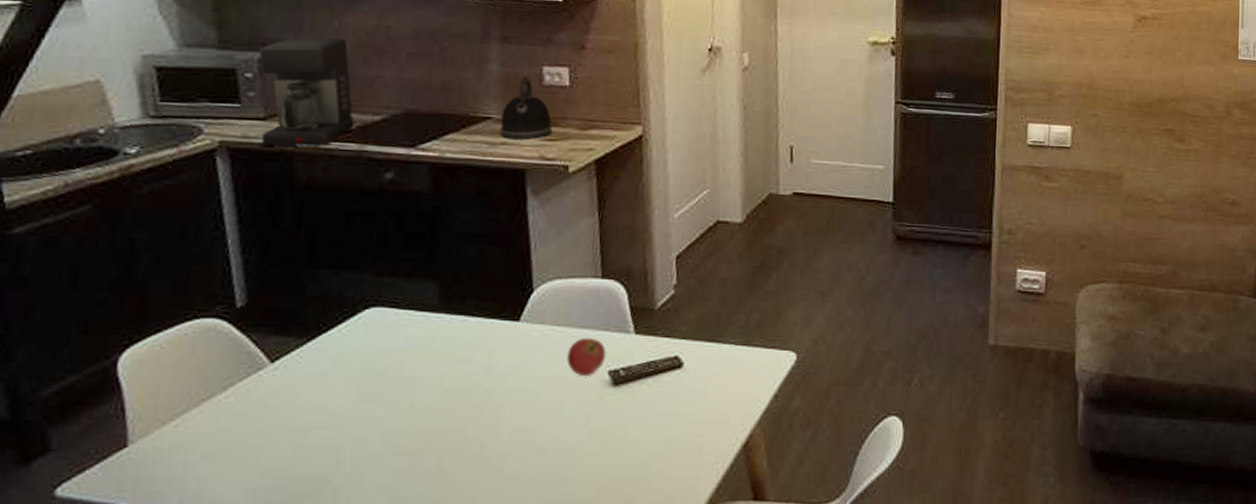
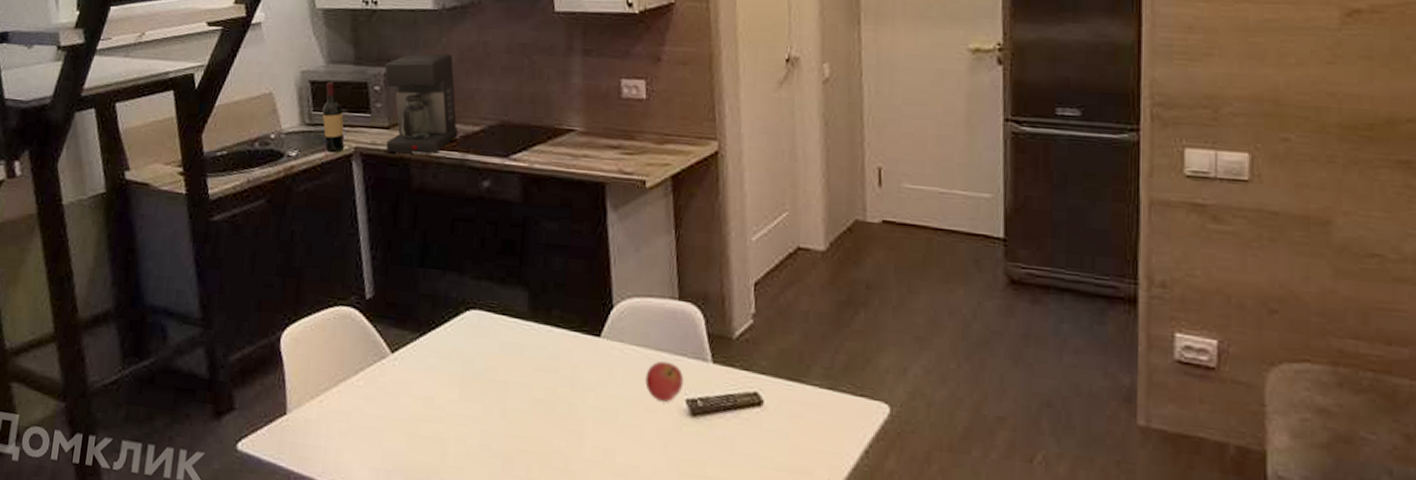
wine bottle: none [173,68,206,149] -> present [322,82,345,154]
kettle: present [500,77,552,140] -> none [582,89,630,153]

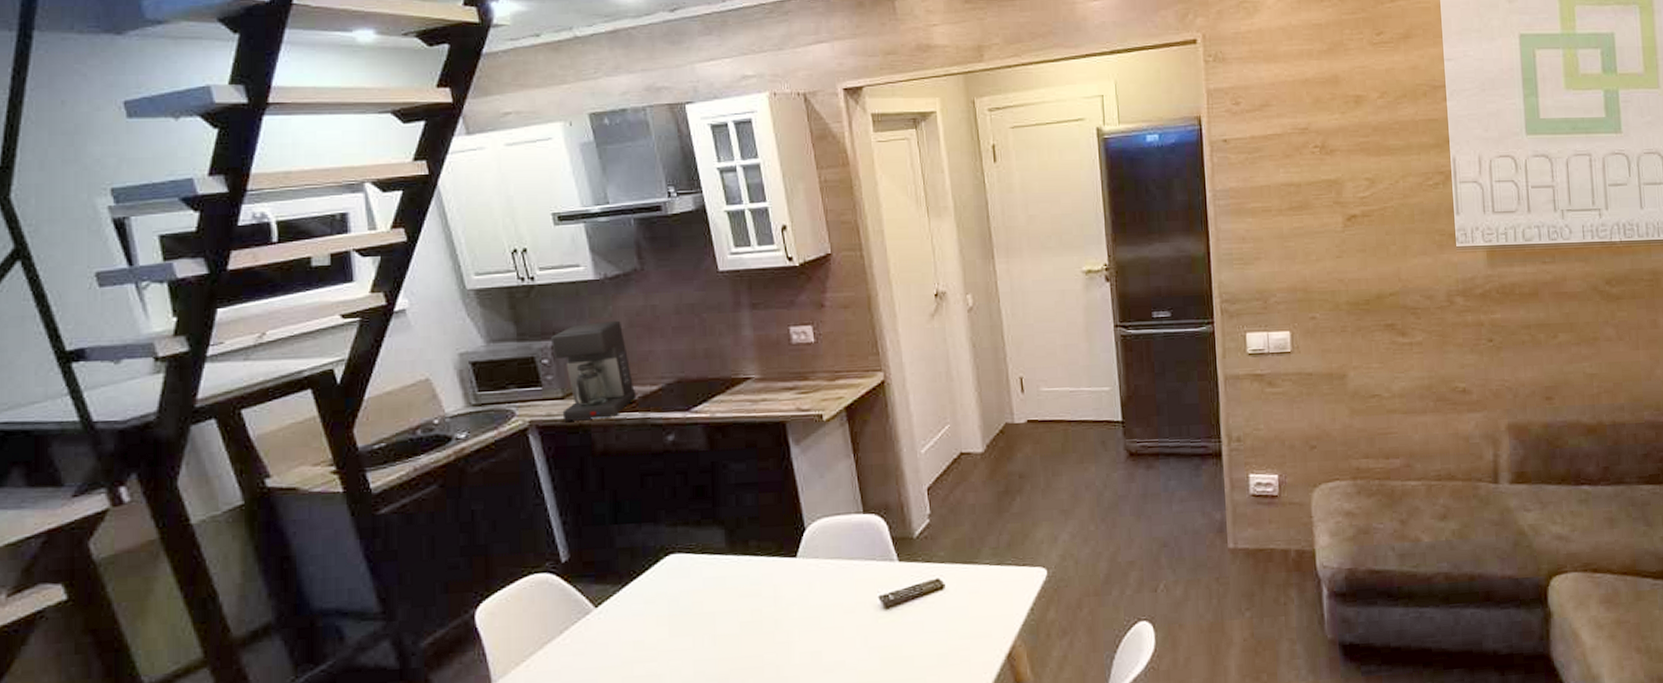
wine bottle: present [322,82,345,154] -> none [488,361,519,430]
fruit: present [645,361,684,402] -> none [841,567,876,602]

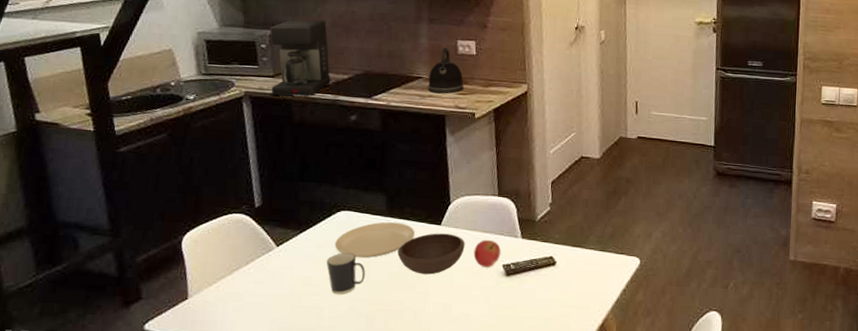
mug: none [659,604,710,657] -> present [326,252,366,294]
plate: none [667,560,766,610] -> present [334,222,415,258]
bowl: none [747,566,830,620] -> present [397,233,465,275]
kettle: none [759,338,804,396] -> present [428,48,464,94]
fruit: none [841,567,876,602] -> present [473,239,501,267]

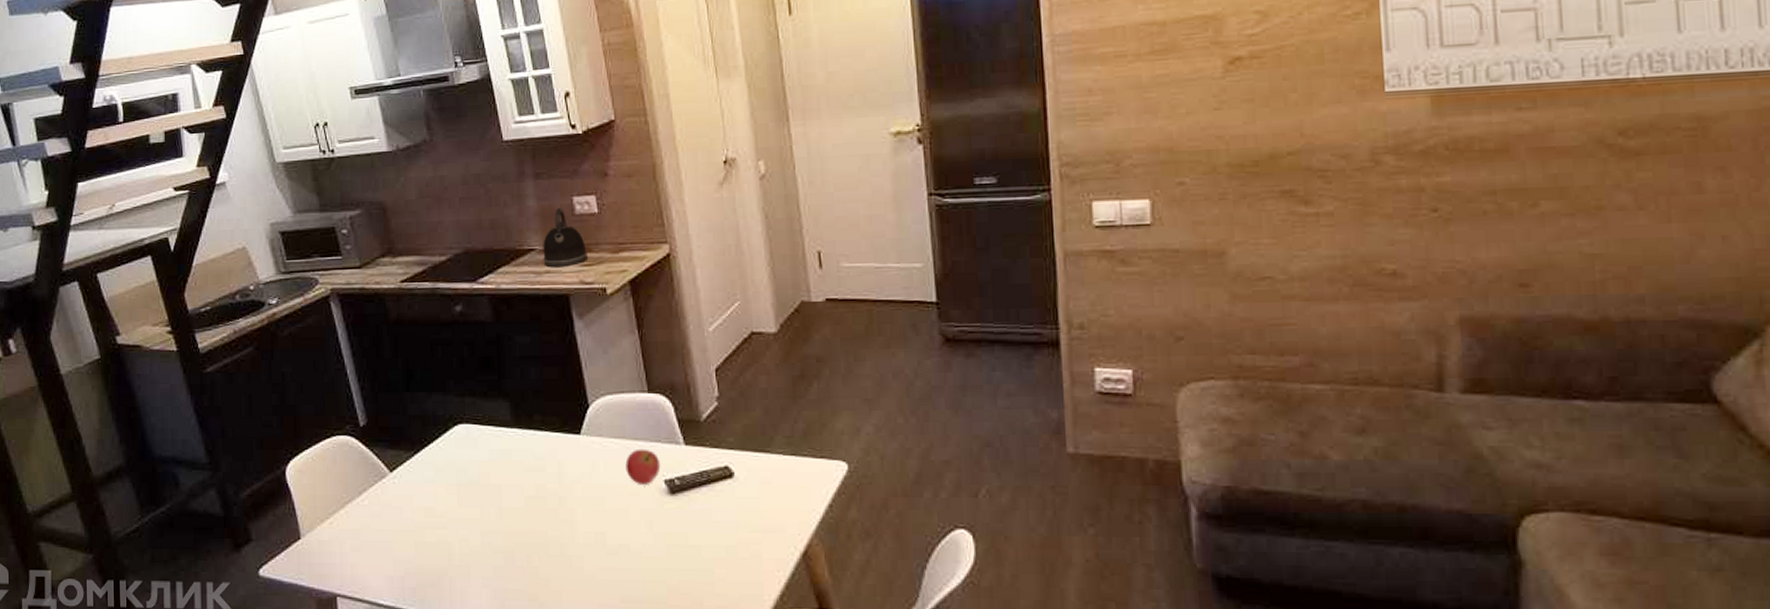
coffee maker: present [269,19,331,96] -> none [348,191,427,290]
mug: present [326,252,366,294] -> none [448,475,496,526]
plate: present [334,222,415,258] -> none [456,434,550,481]
bowl: present [397,233,465,275] -> none [532,444,614,497]

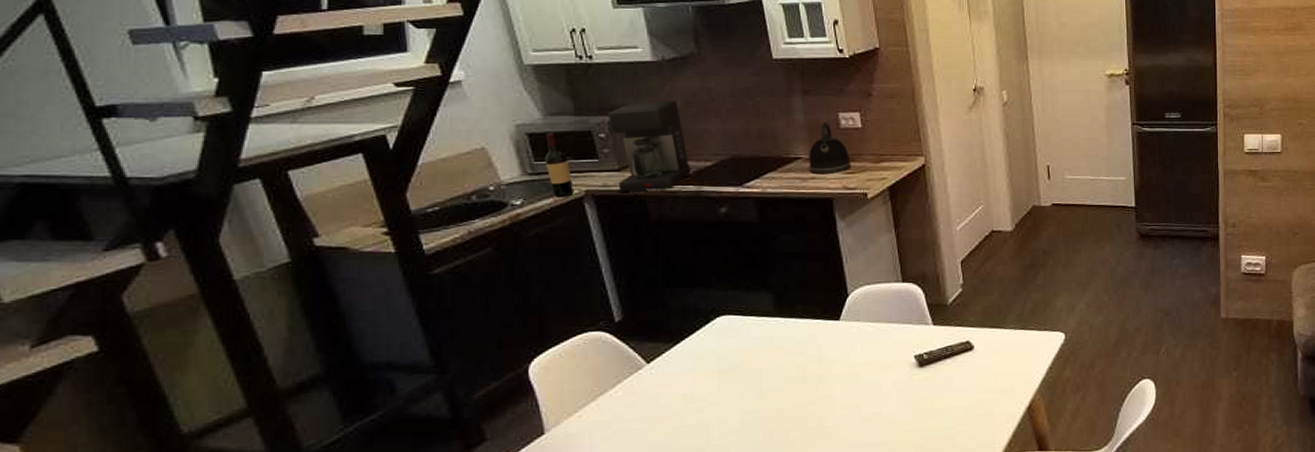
wine bottle: none [295,231,322,297] -> present [545,133,575,198]
coffee maker: none [348,191,427,290] -> present [607,100,691,192]
fruit: present [625,449,661,484] -> none [880,330,912,360]

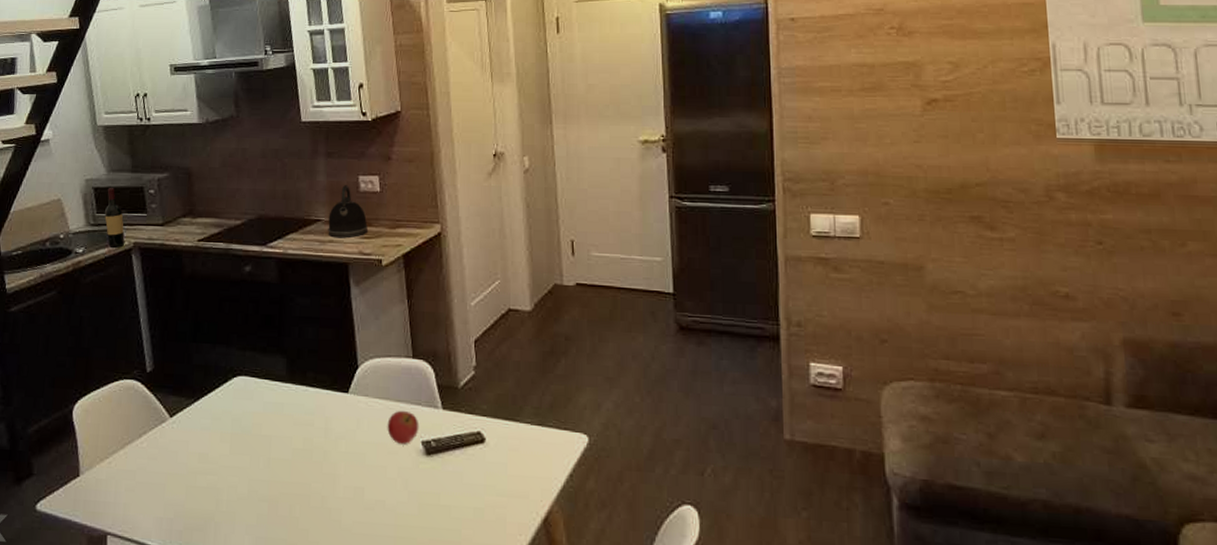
coffee maker: present [607,100,691,192] -> none [157,159,223,246]
fruit: none [880,330,912,360] -> present [387,410,419,444]

